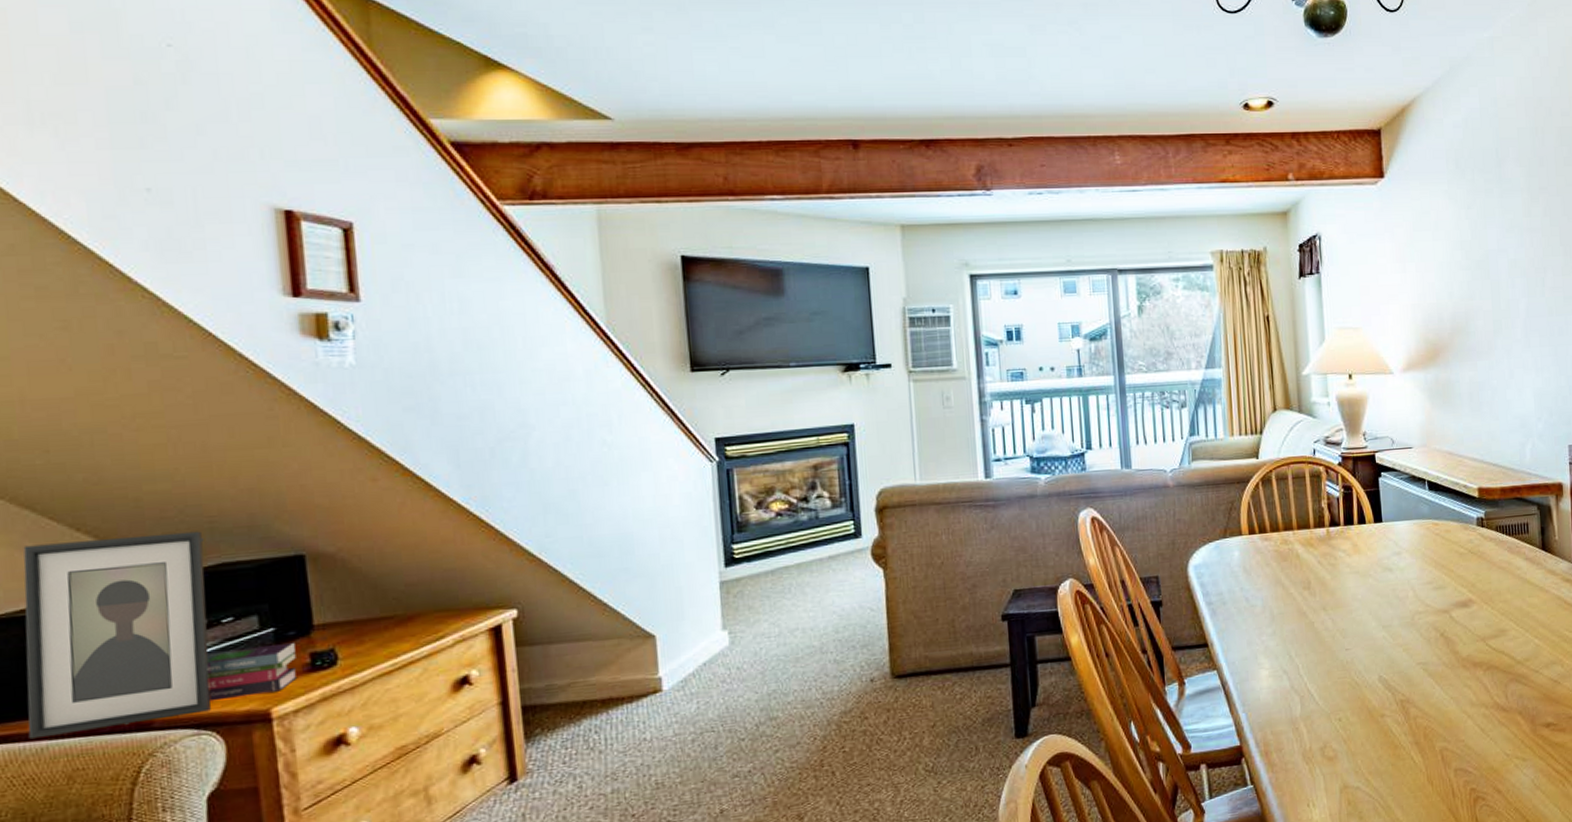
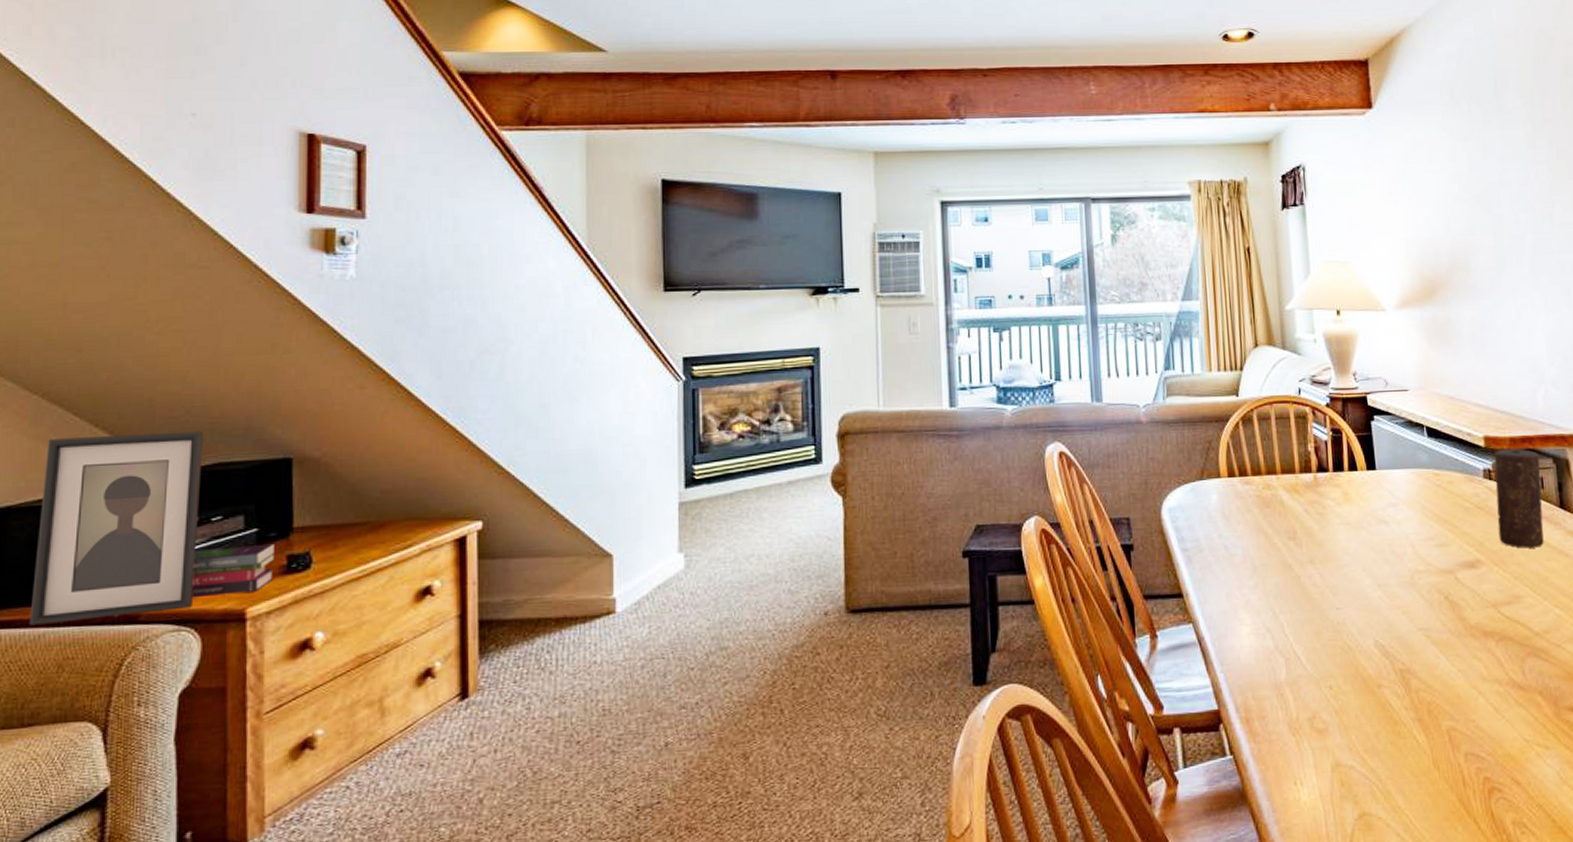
candle: none [1486,498,1528,588] -> present [1493,448,1544,549]

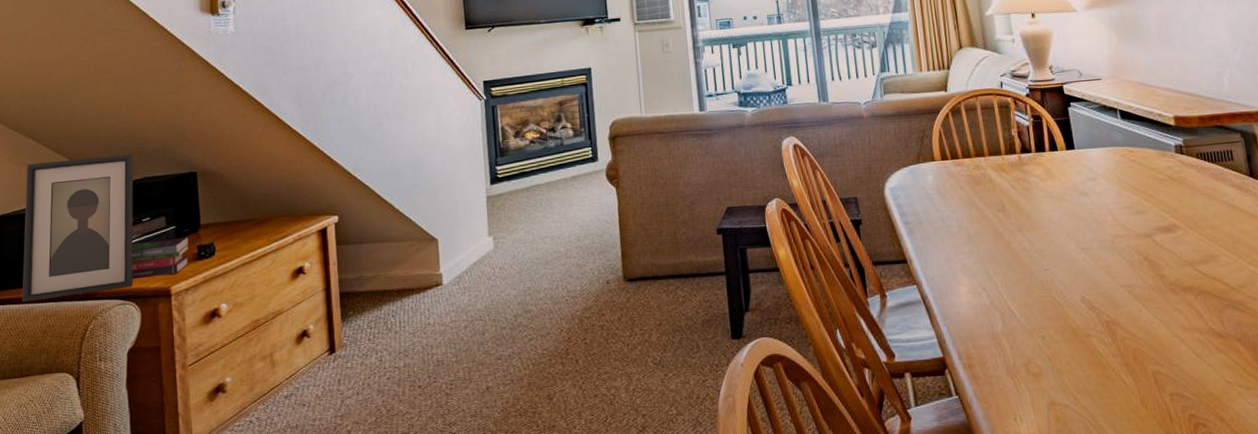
candle: present [1493,448,1544,549] -> none [1184,126,1236,214]

